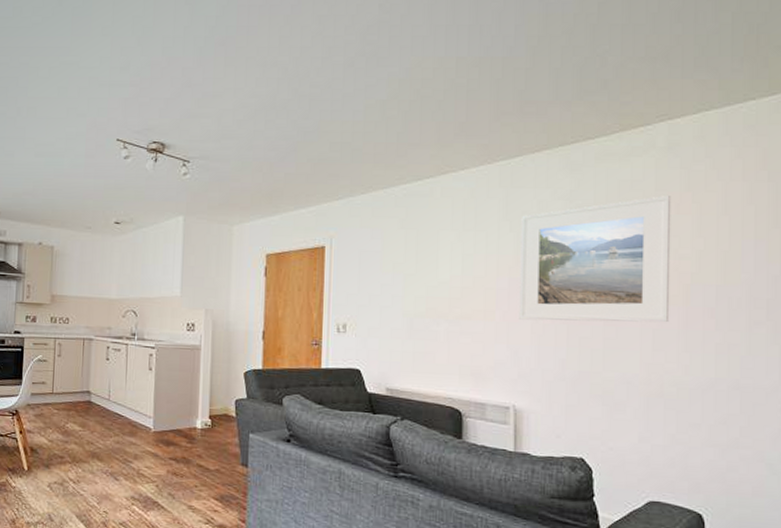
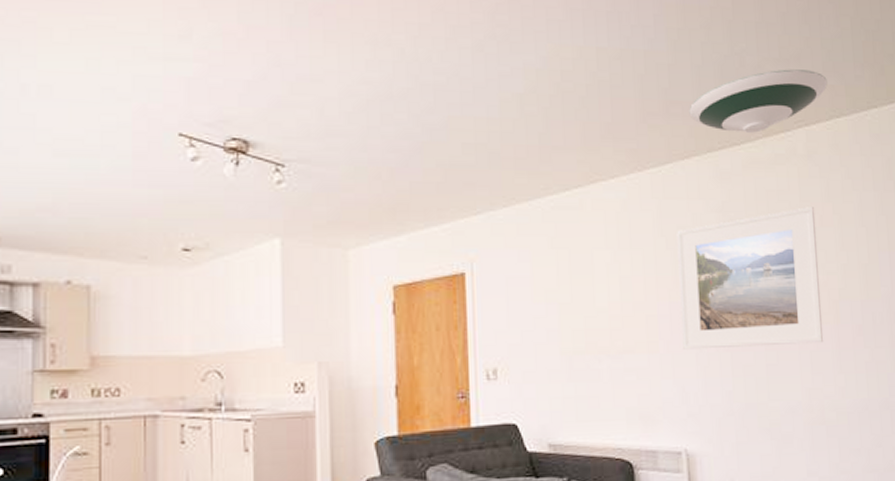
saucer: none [543,66,698,128] -> present [689,69,828,133]

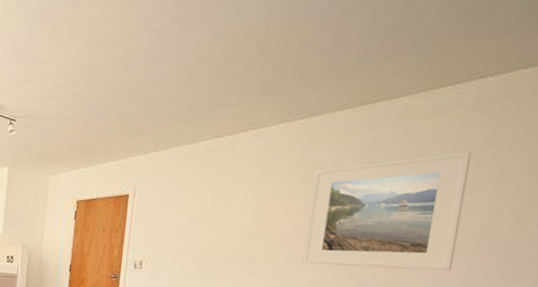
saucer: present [689,69,828,133] -> none [349,24,521,87]

